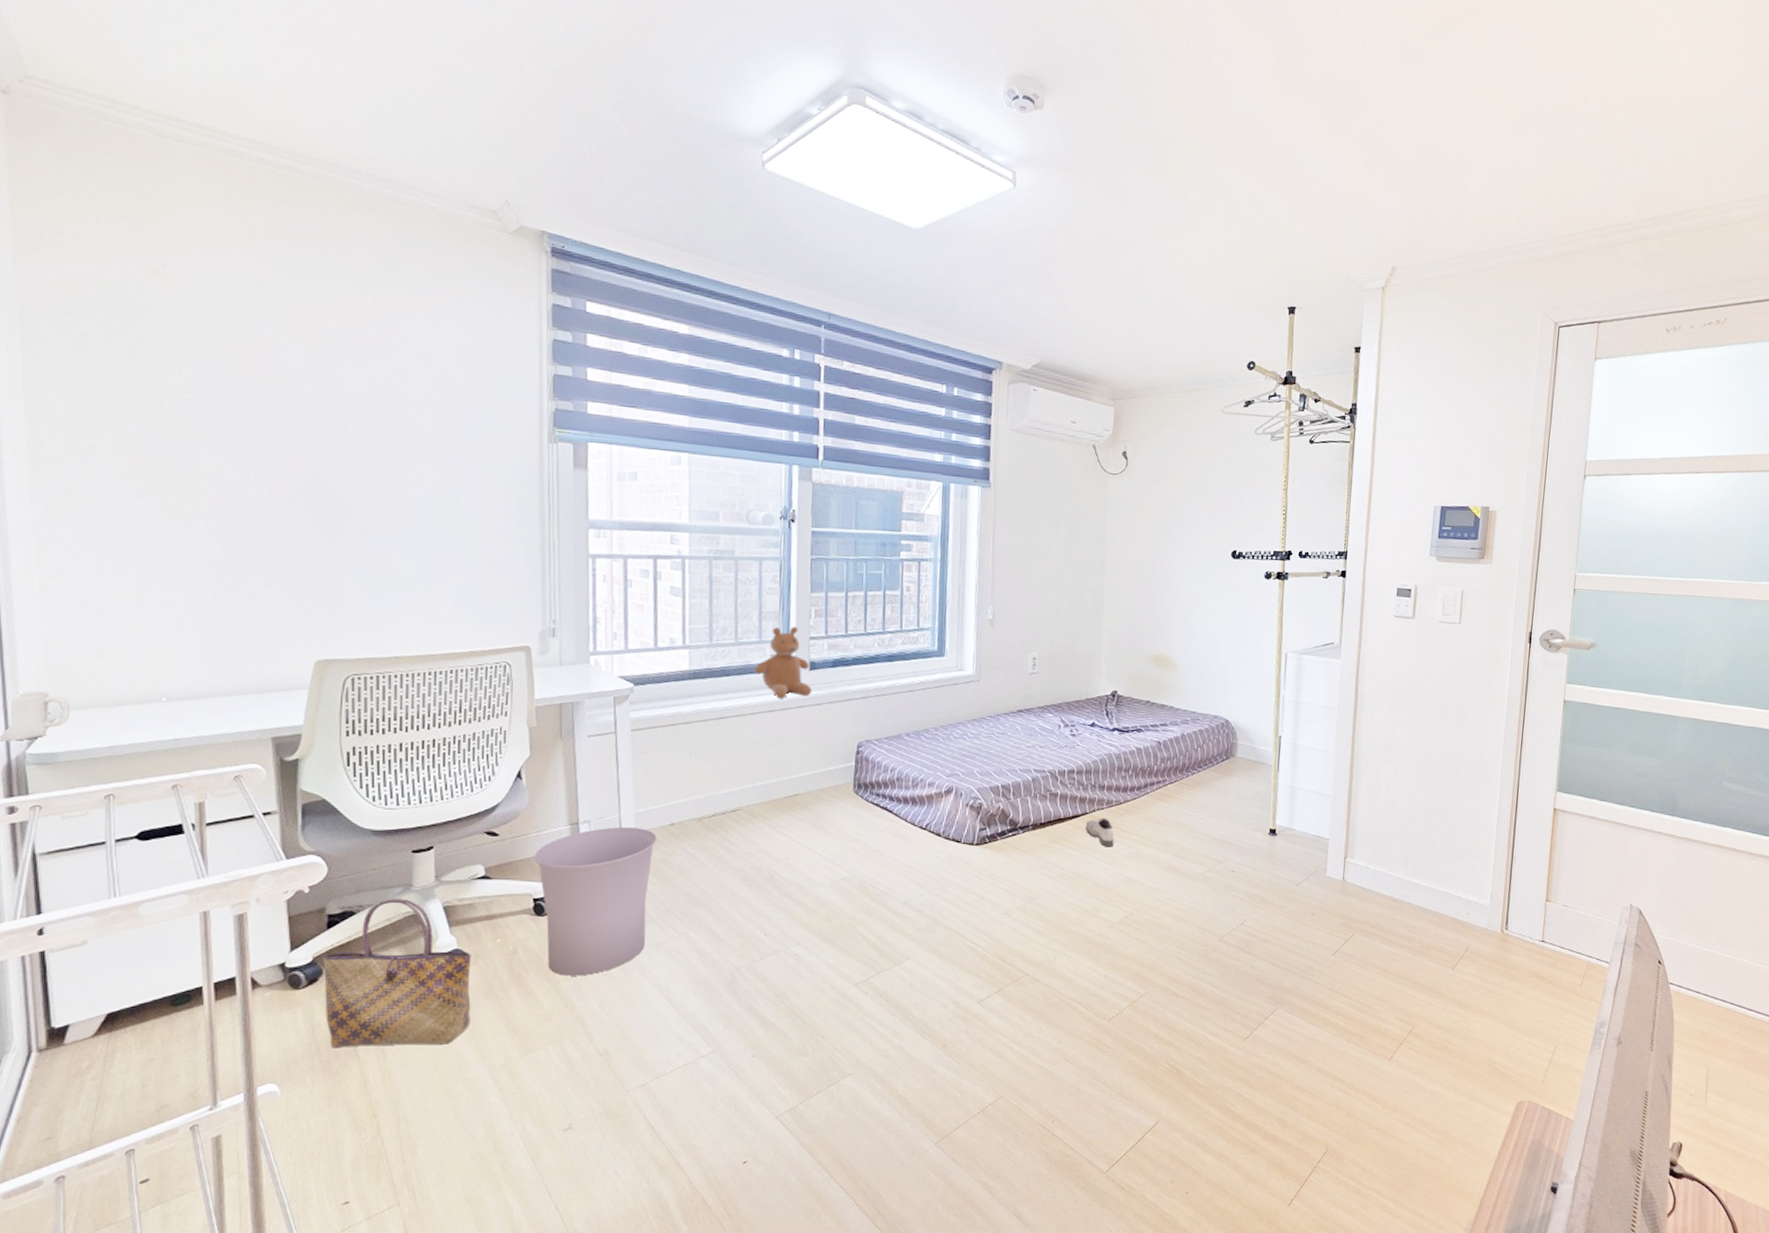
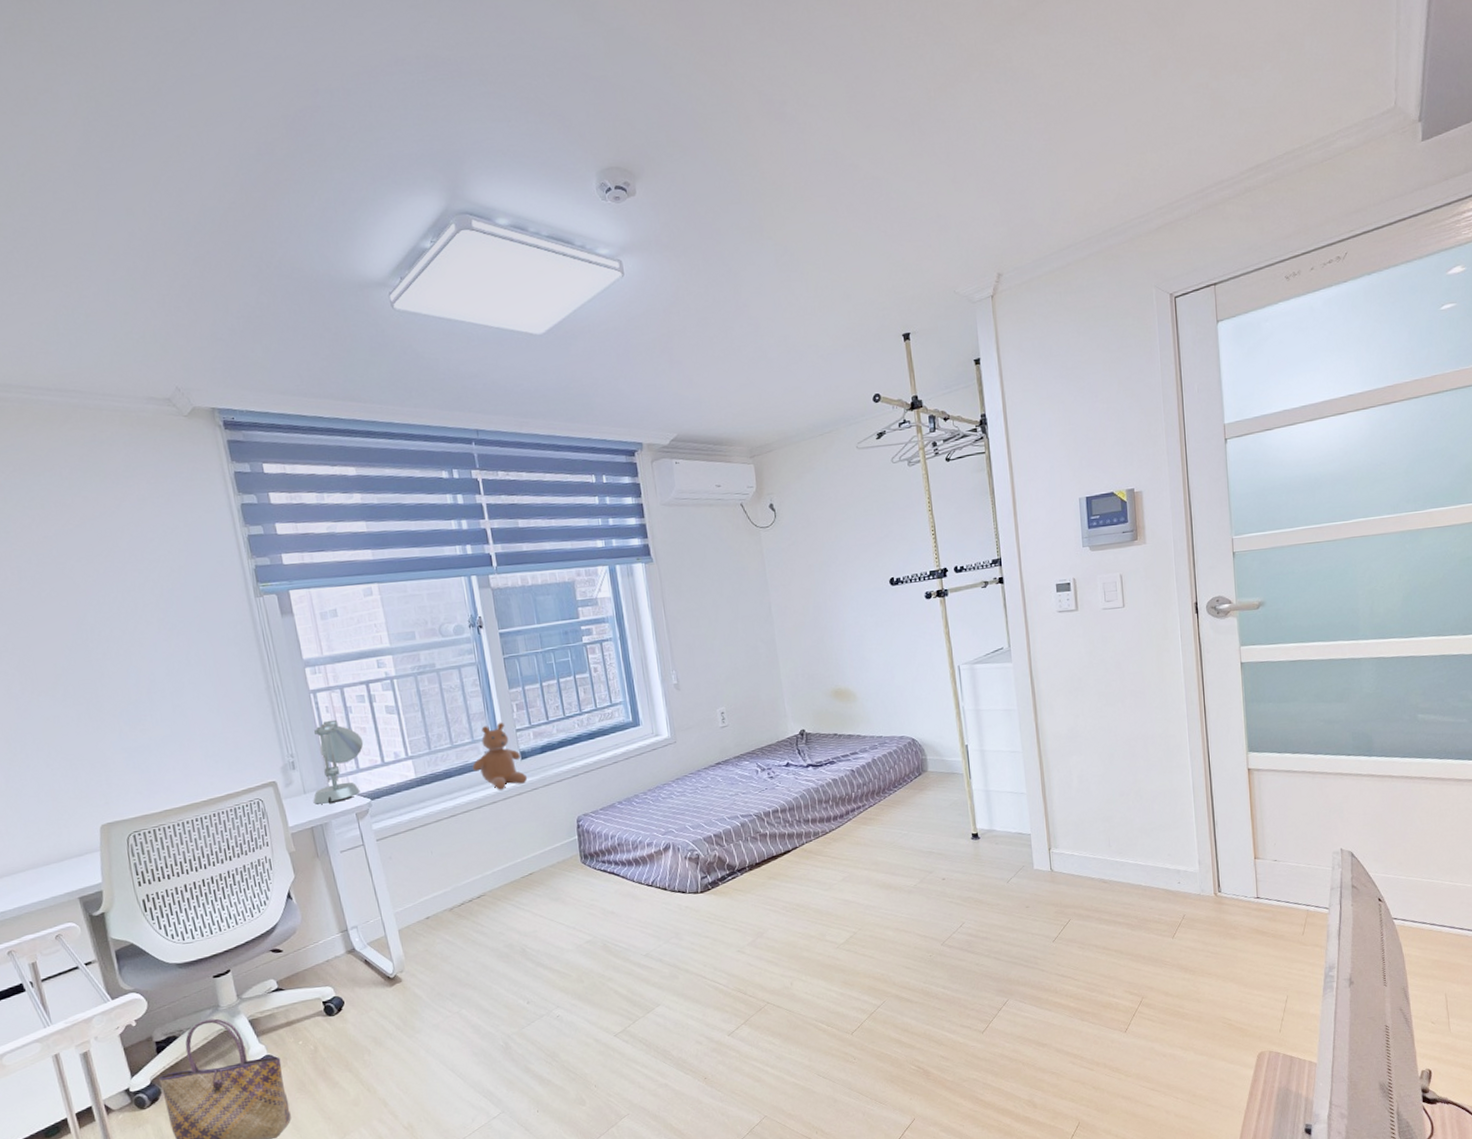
waste bin: present [533,826,658,976] -> none [315,925,425,1065]
desk lamp: none [568,590,638,682] -> present [313,719,364,804]
shoe: present [1085,817,1114,847] -> none [797,849,827,876]

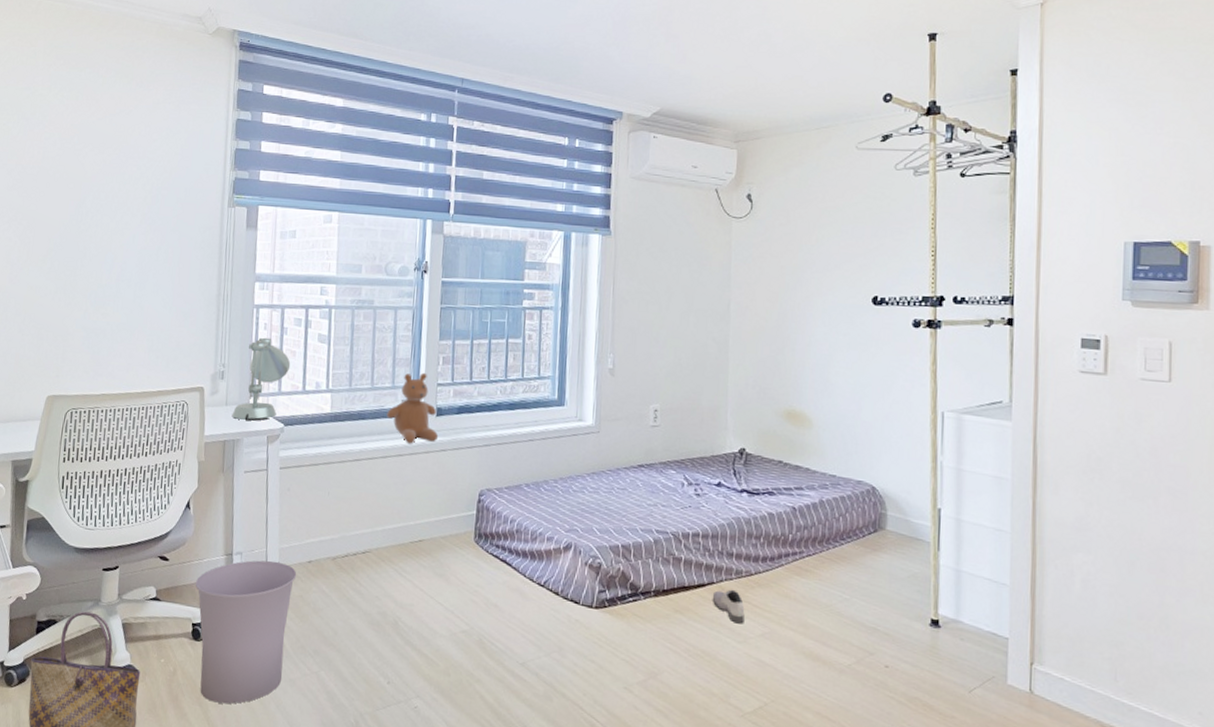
waste bin: none [315,925,425,1065] -> present [195,560,297,704]
shoe: none [797,849,827,876] -> present [712,589,745,624]

